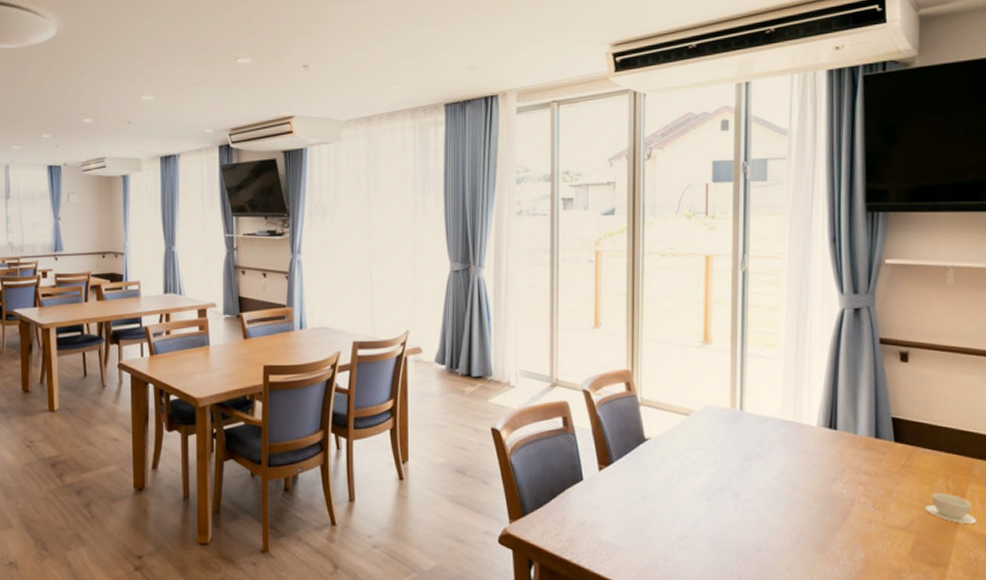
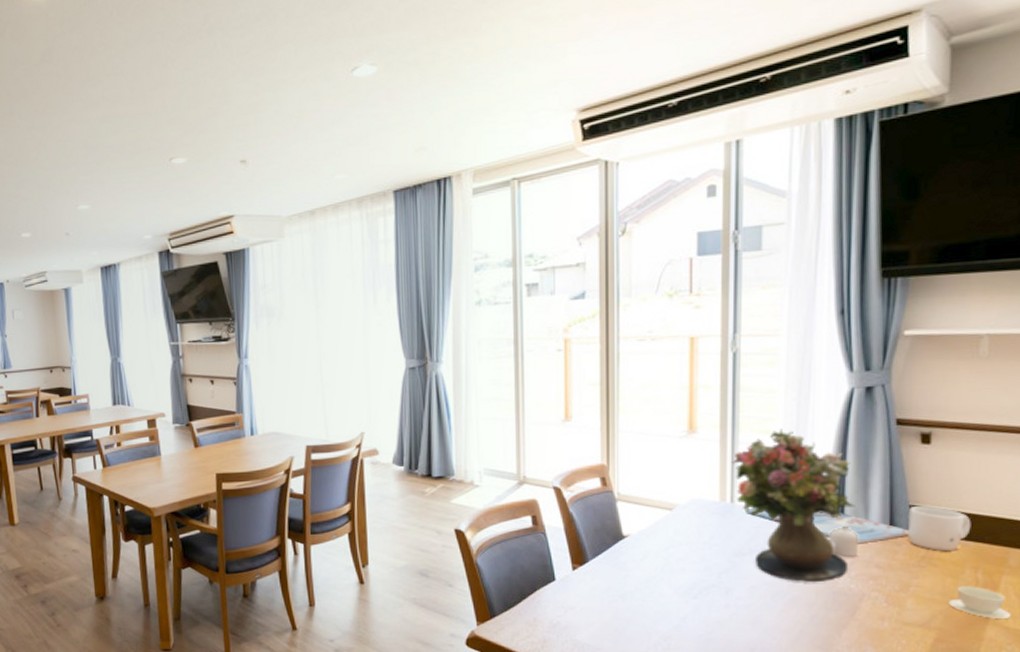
bouquet: none [741,343,846,488] -> present [731,429,856,583]
magazine: none [752,416,892,452] -> present [744,509,910,544]
sugar bowl: none [823,434,850,463] -> present [828,525,859,557]
mug: none [891,417,943,461] -> present [908,505,971,552]

